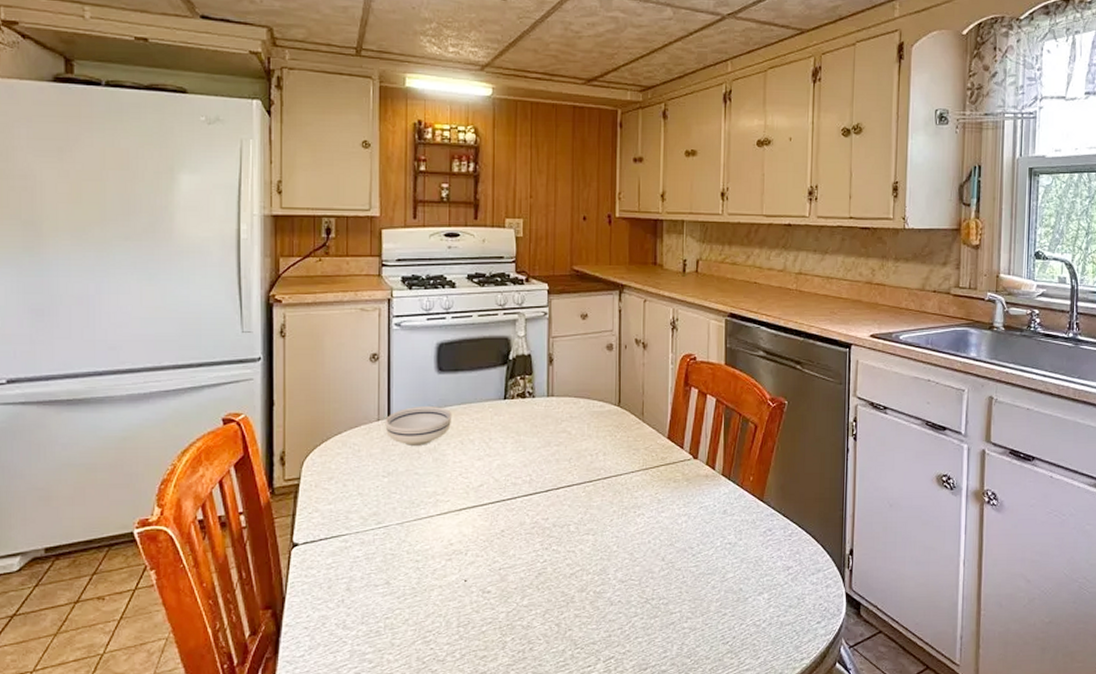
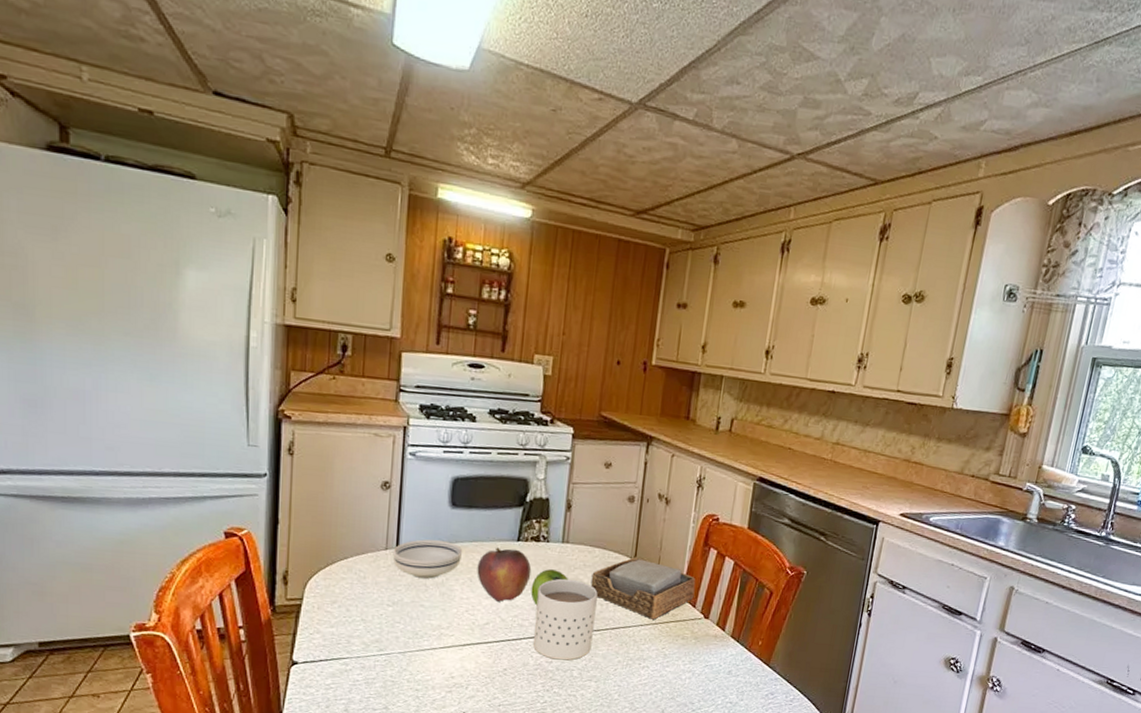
fruit: none [467,407,520,462] -> present [477,547,532,602]
fruit: none [521,424,558,463] -> present [531,569,569,606]
mug: none [527,432,587,516] -> present [533,578,598,661]
napkin holder: none [579,404,681,465] -> present [590,557,696,620]

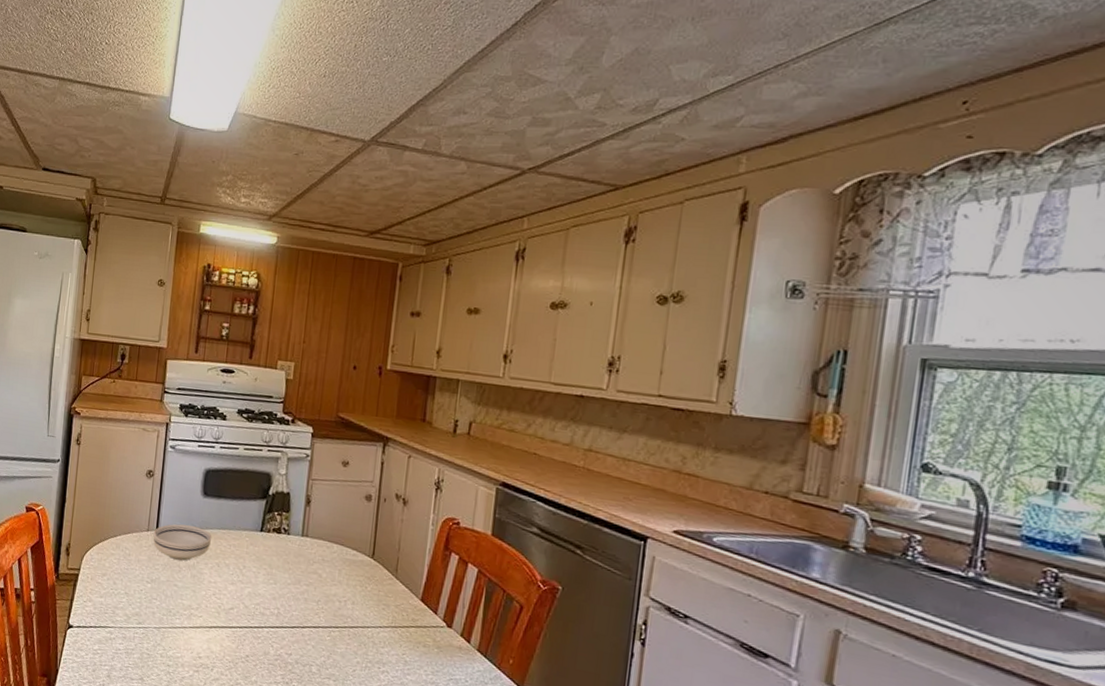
fruit: present [477,547,532,602] -> none [224,536,273,589]
fruit: present [531,569,569,606] -> none [272,560,308,596]
mug: present [533,578,598,661] -> none [273,571,336,655]
napkin holder: present [590,557,696,620] -> none [329,556,437,623]

